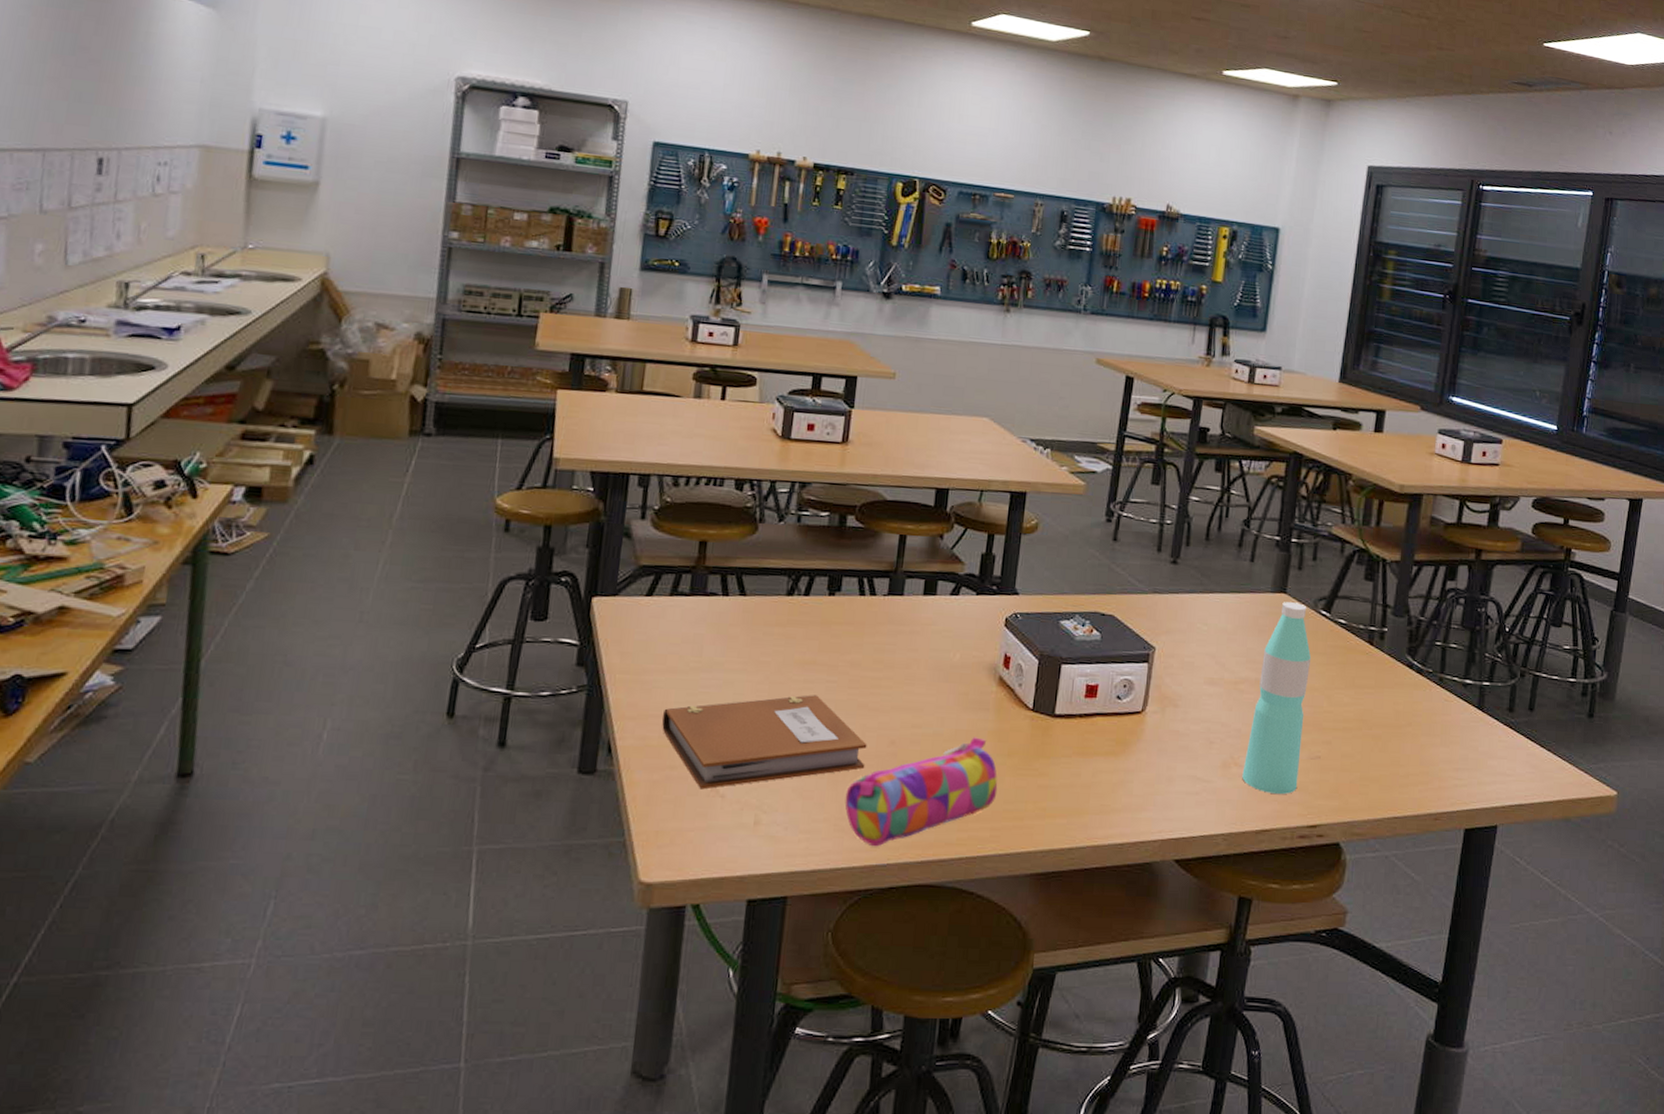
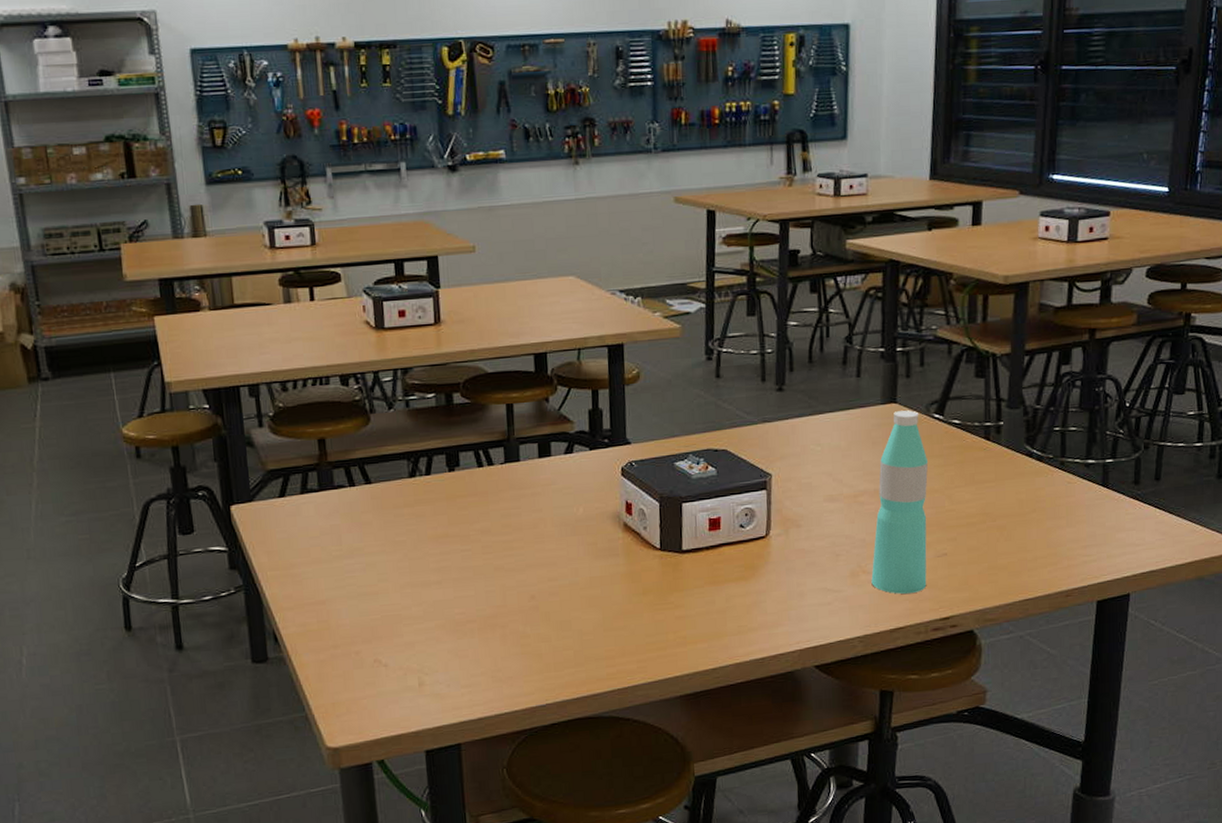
notebook: present [662,695,867,790] -> none [317,564,511,662]
pencil case: present [845,737,998,847] -> none [497,581,638,691]

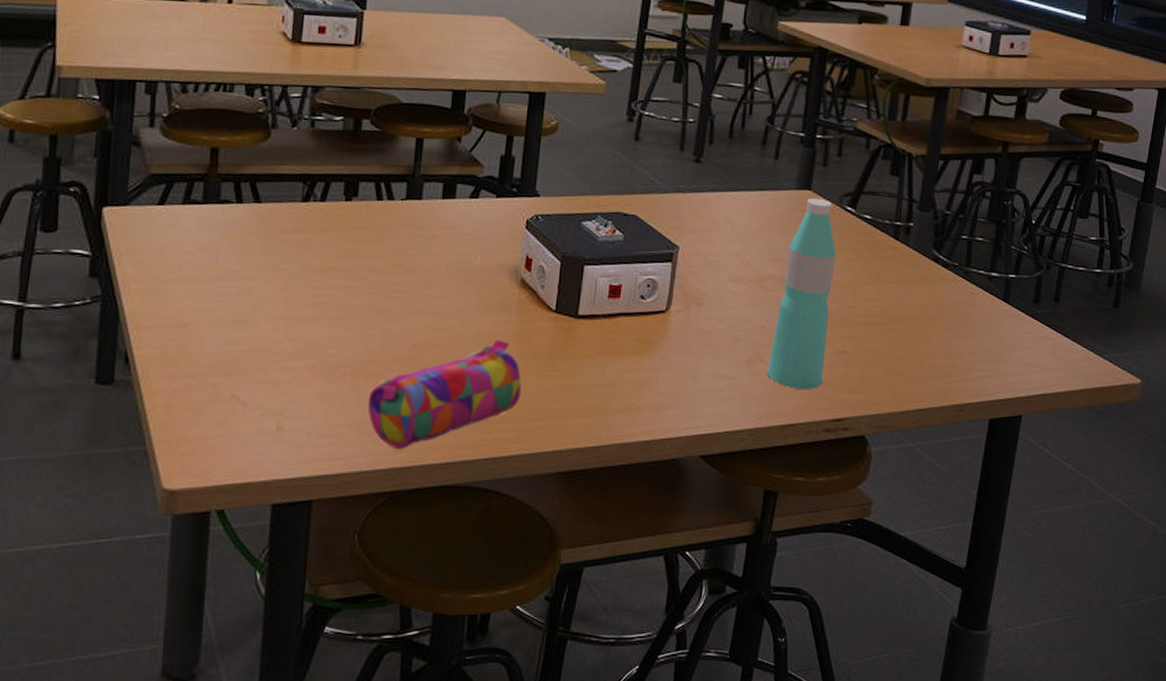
pencil case: none [497,581,638,691] -> present [367,339,522,450]

